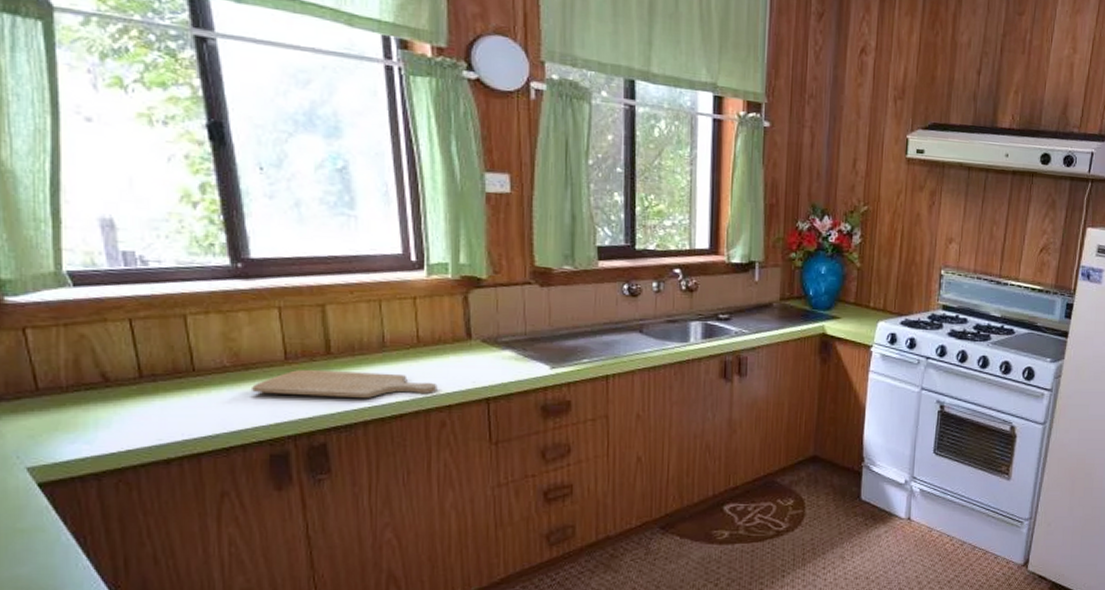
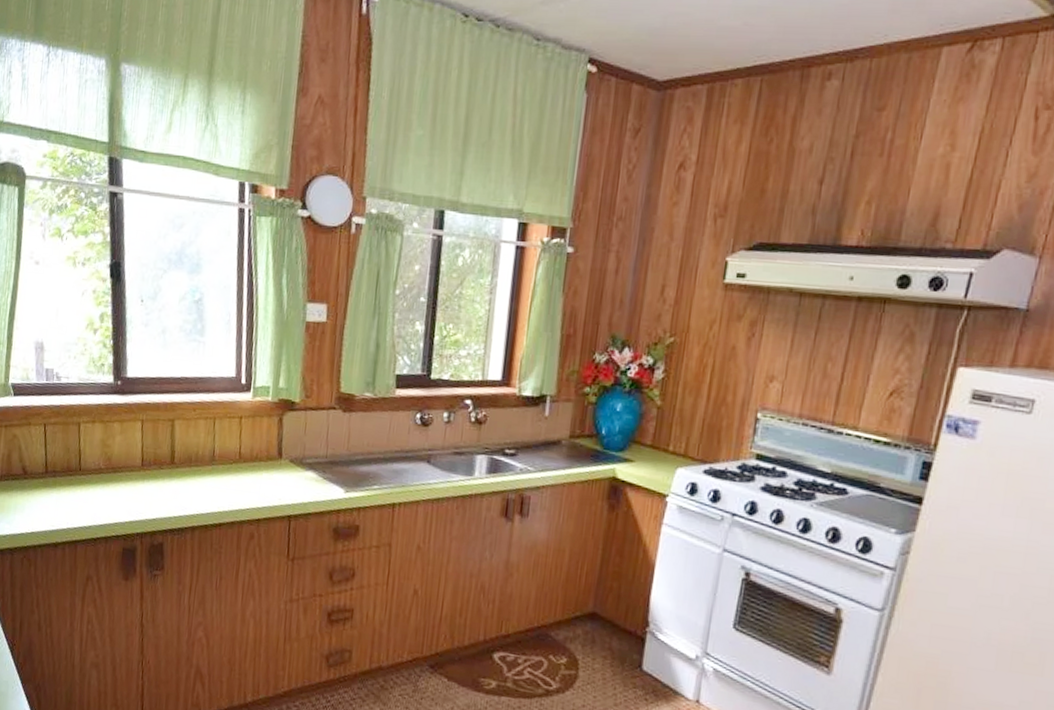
chopping board: present [252,369,438,398] -> none [116,475,251,507]

